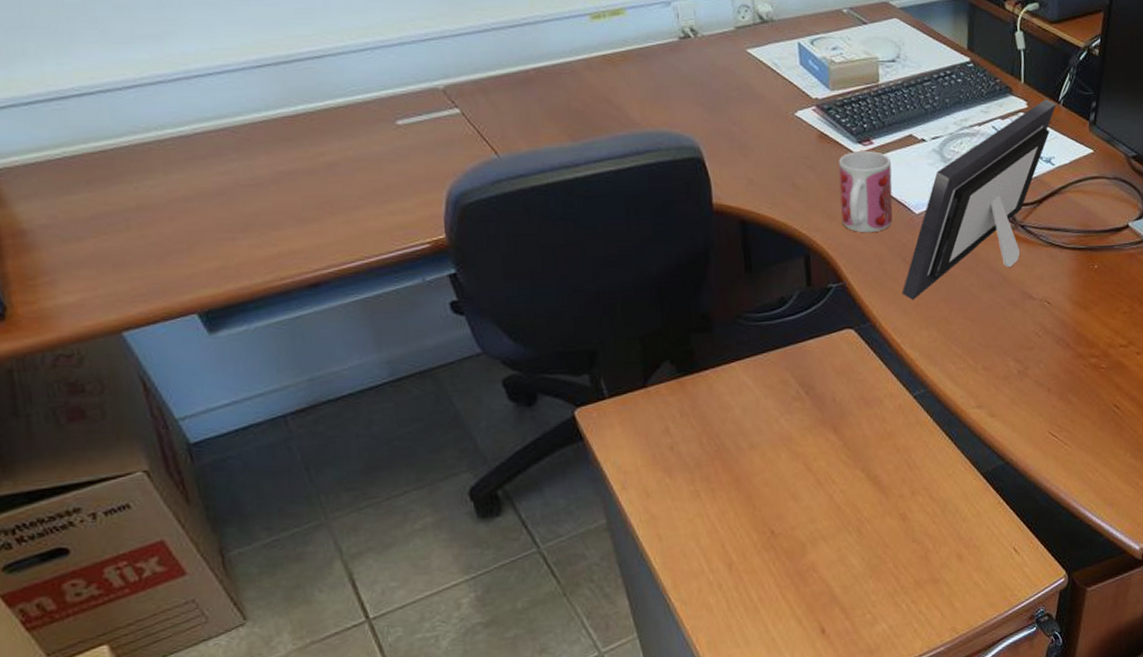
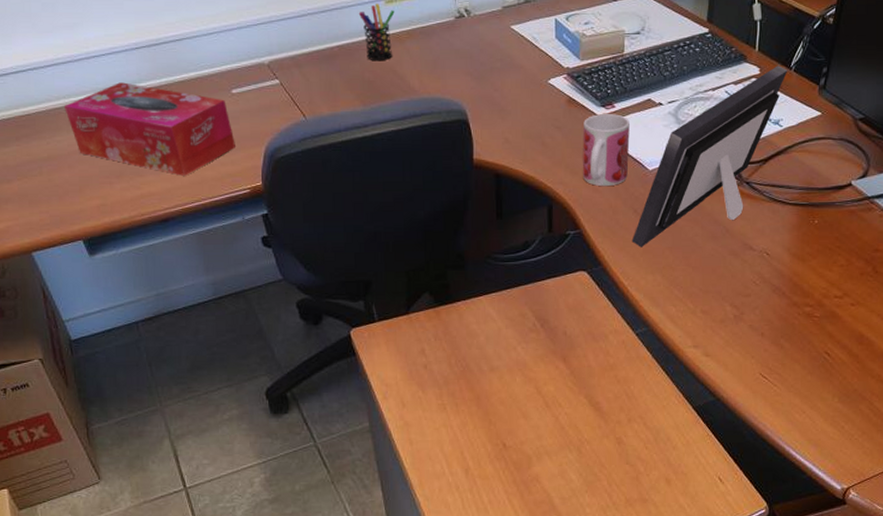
tissue box: none [157,110,407,228] -> present [64,82,235,176]
pen holder: none [557,18,604,88] -> present [358,3,395,61]

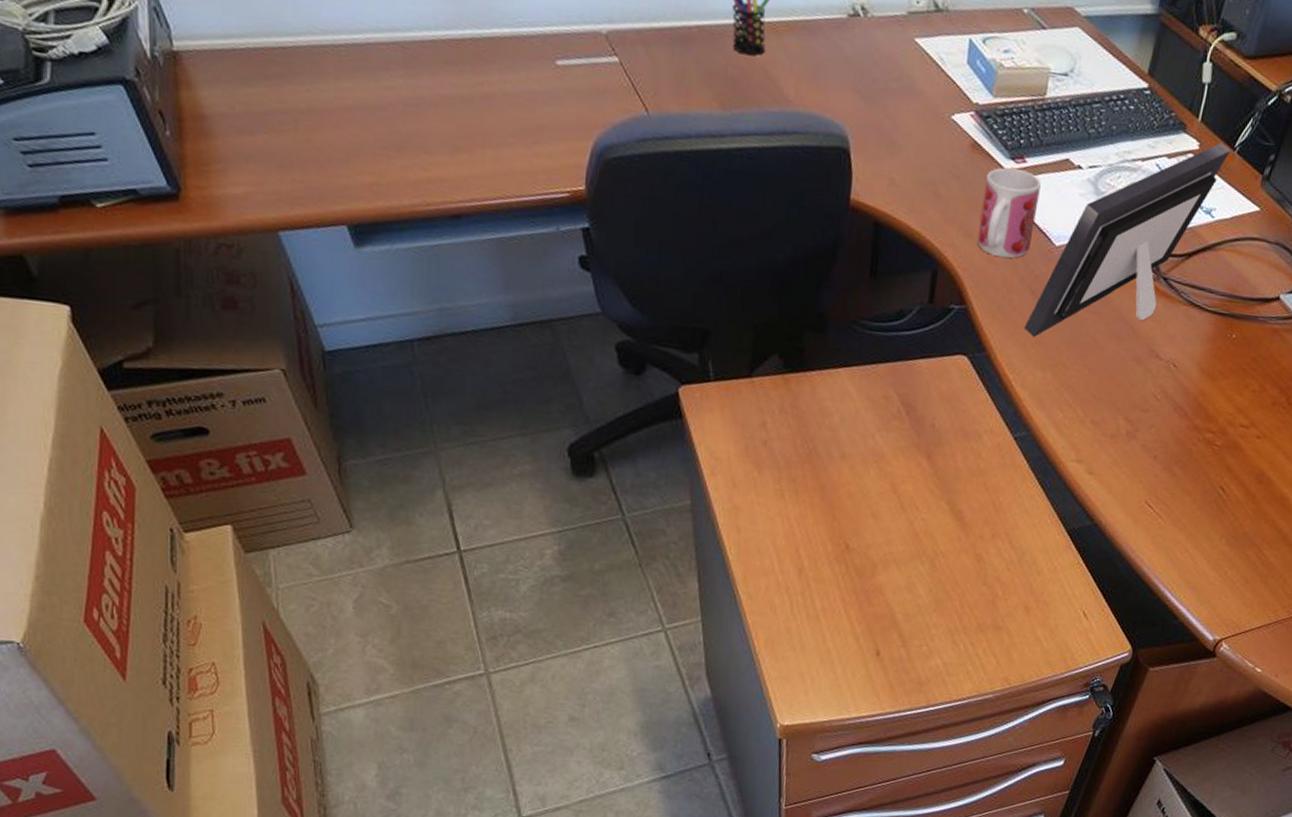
tissue box: present [64,82,235,176] -> none [333,24,555,163]

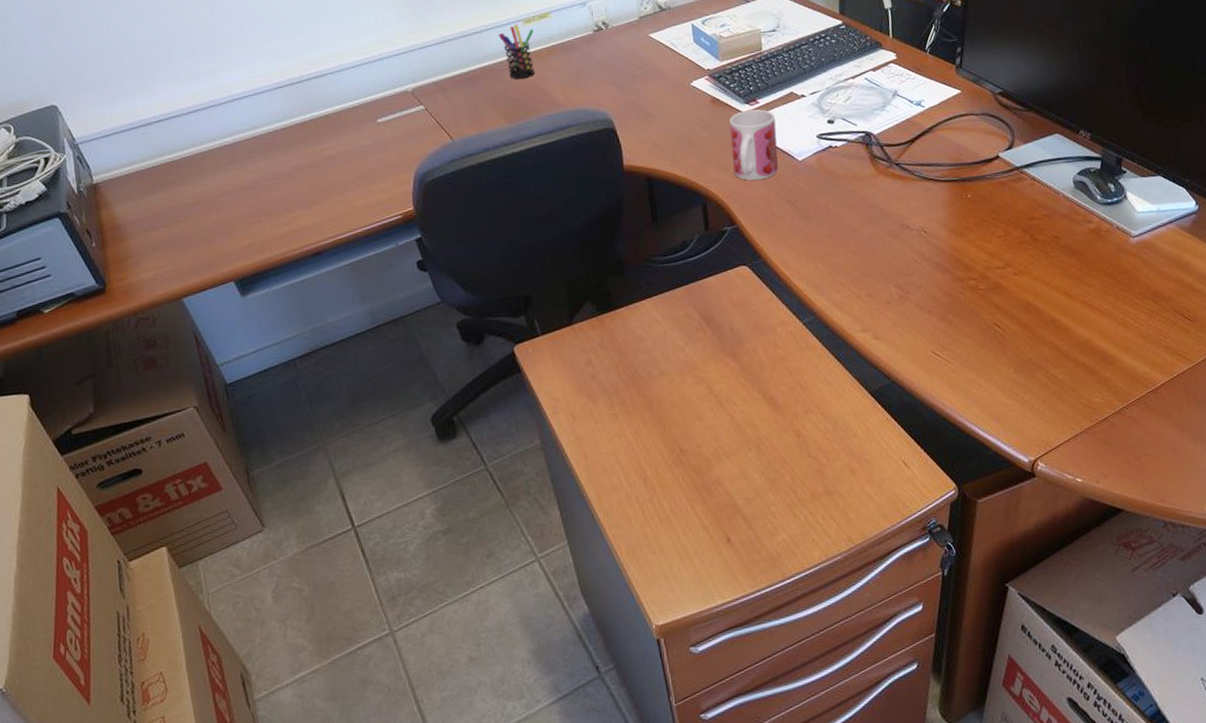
picture frame: present [1024,143,1231,337] -> none [789,49,924,237]

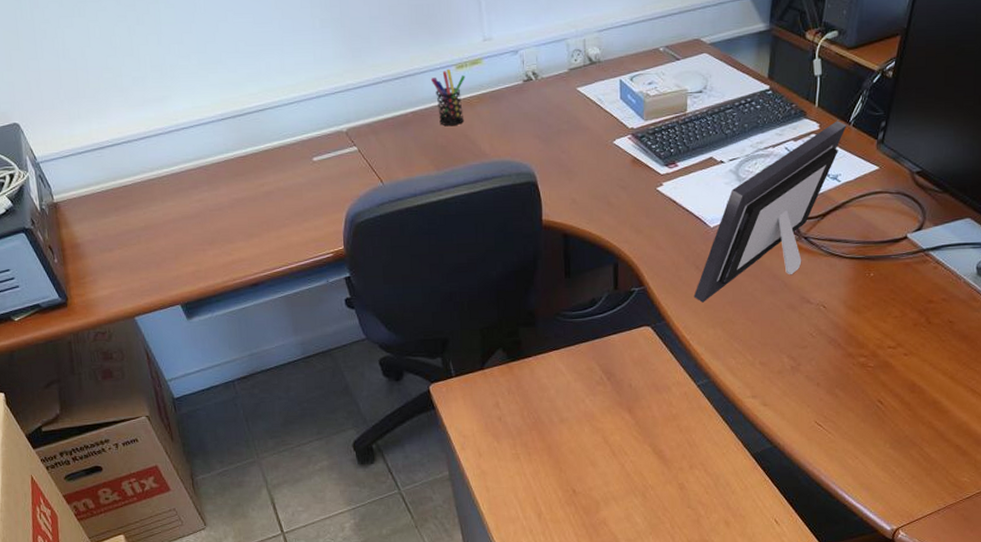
mug: present [729,109,779,181] -> none [647,173,692,245]
picture frame: none [789,49,924,237] -> present [693,121,847,303]

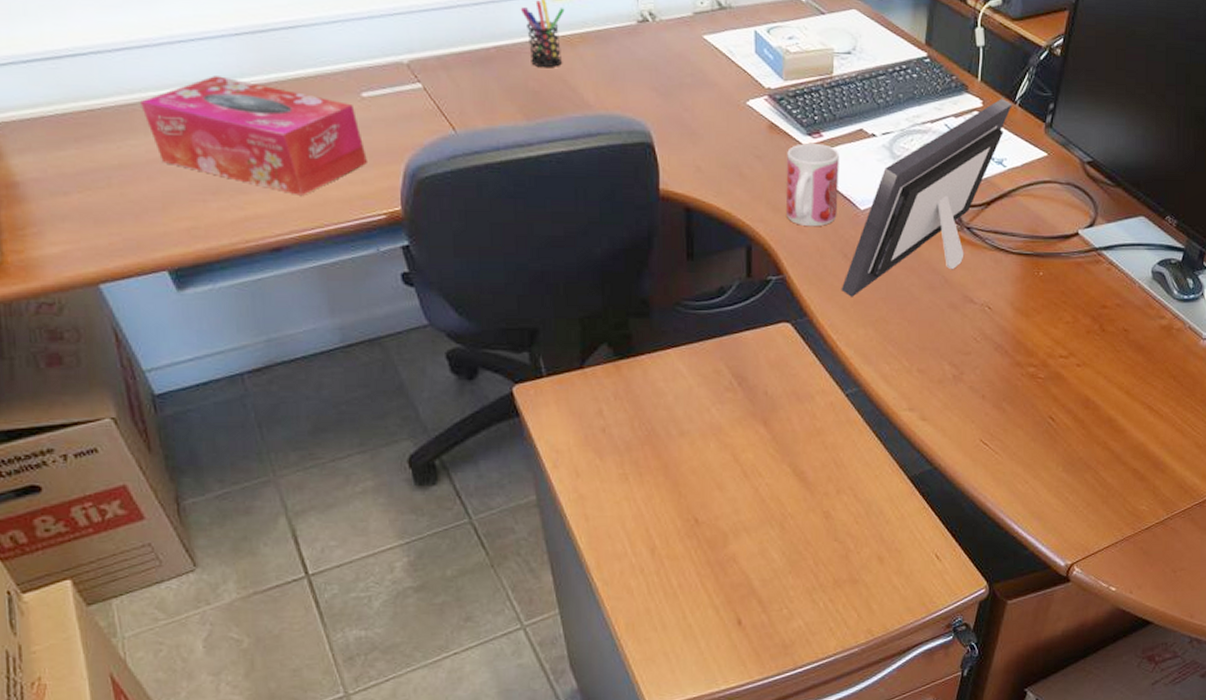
tissue box: none [158,153,318,242] -> present [140,76,367,195]
mug: none [647,173,692,245] -> present [786,143,839,227]

